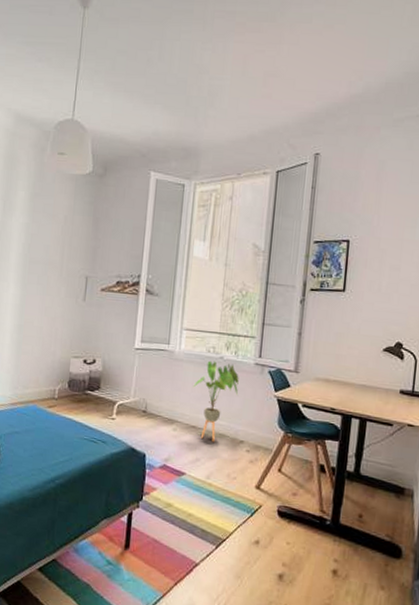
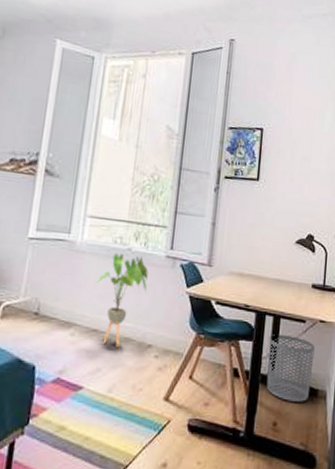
waste bin: none [352,436,402,499] -> present [266,334,315,402]

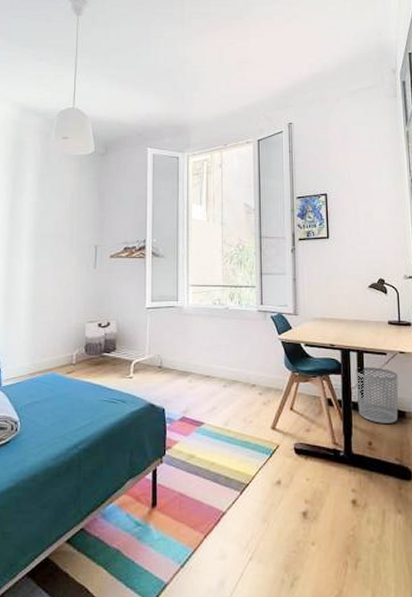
house plant: present [96,252,149,348] -> none [203,312,245,389]

